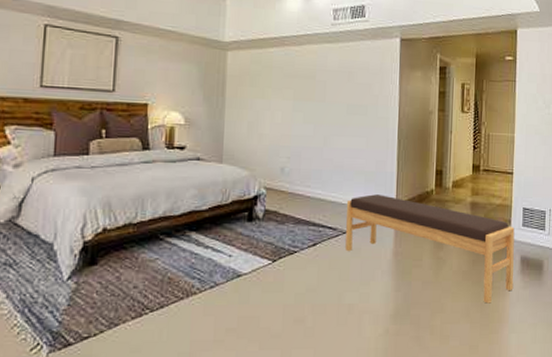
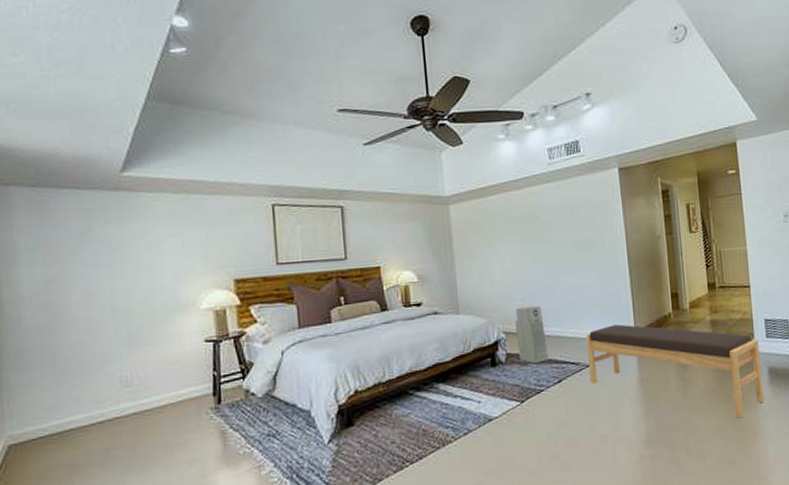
air purifier: none [277,164,307,223] -> present [515,305,549,364]

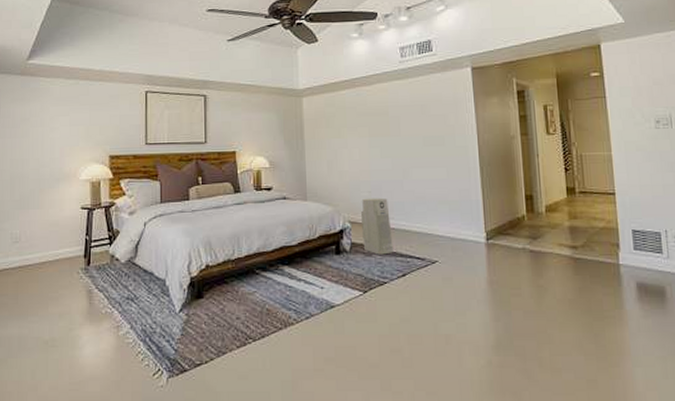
bench: present [585,324,765,418] -> none [432,223,632,334]

